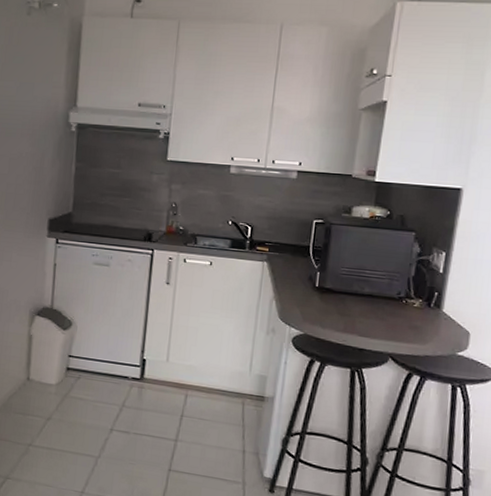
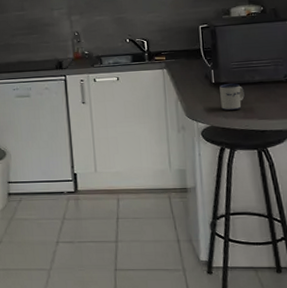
mug: none [320,290,349,322] -> present [219,83,245,111]

